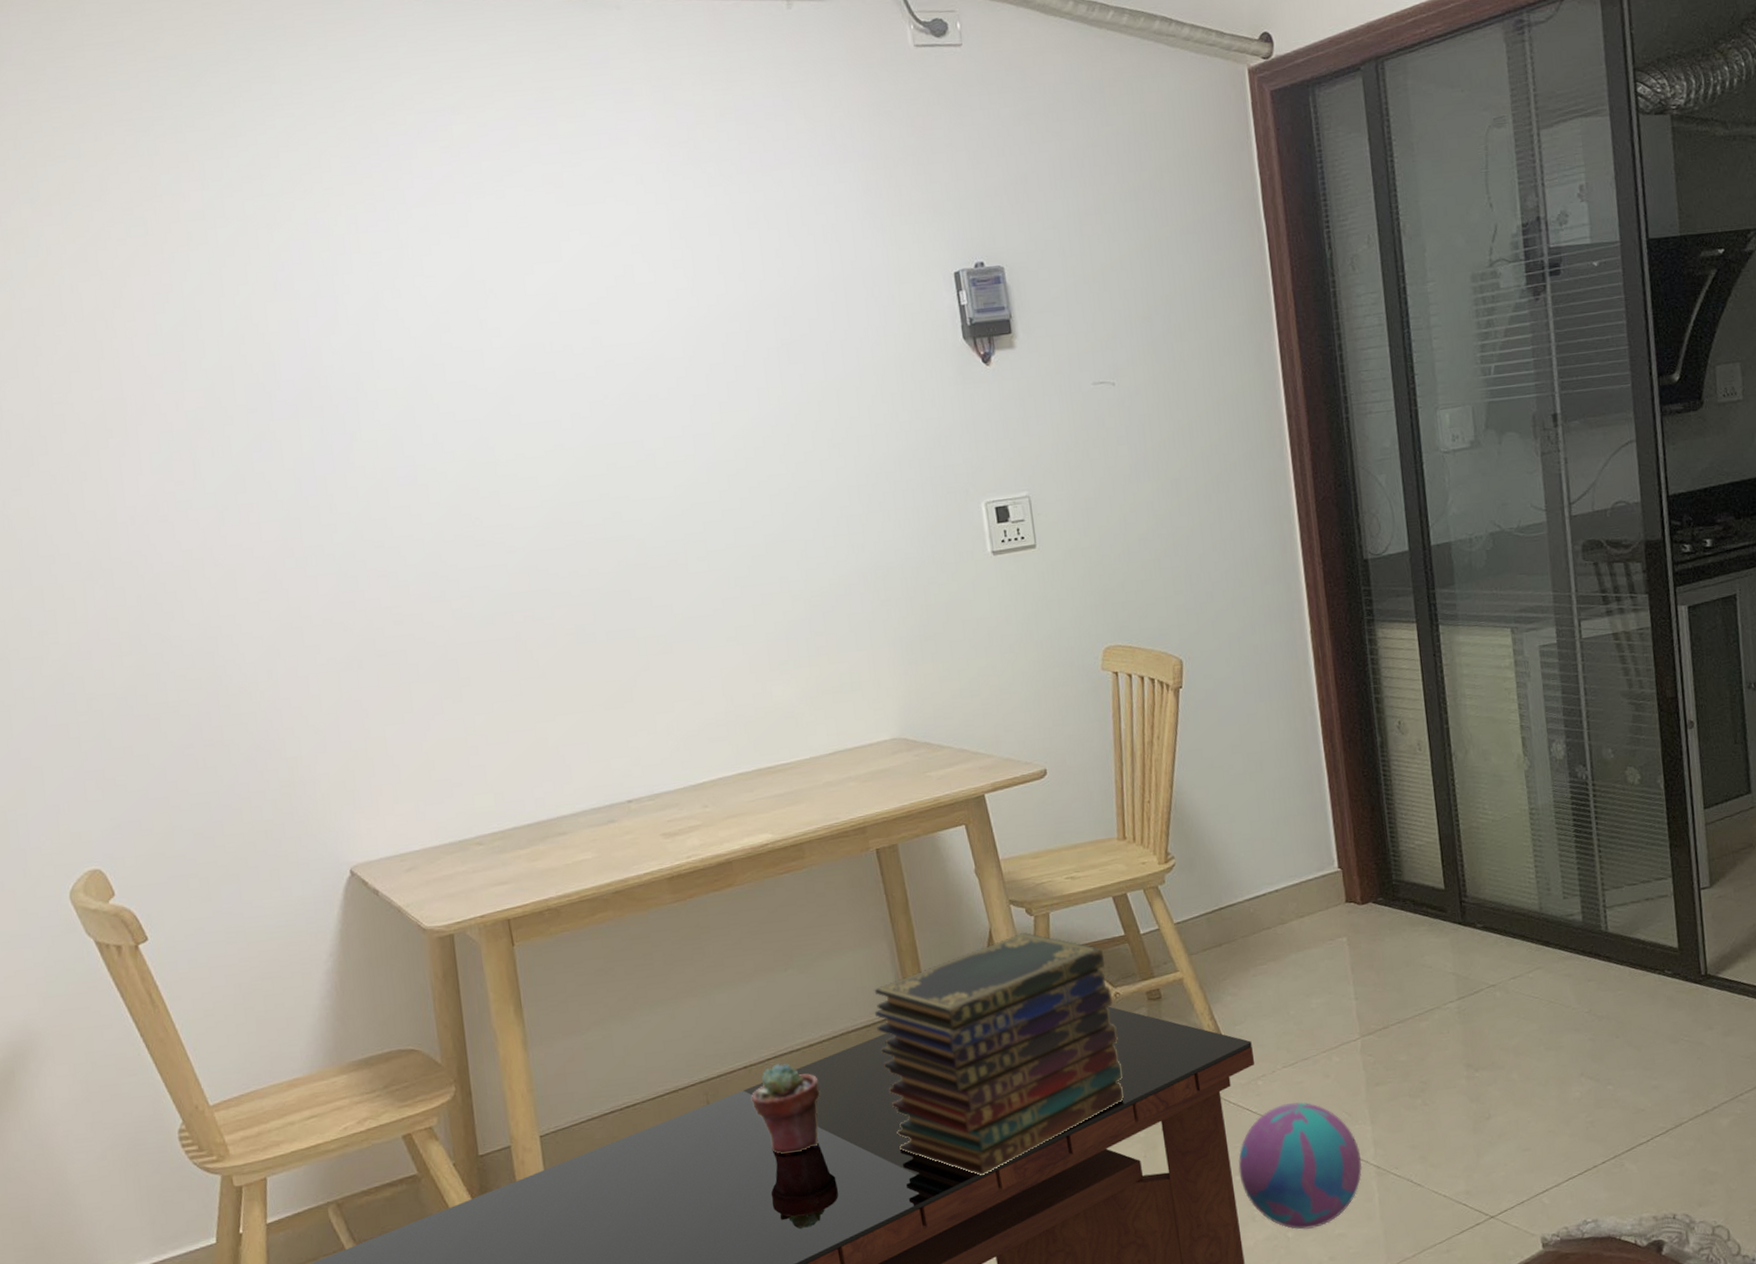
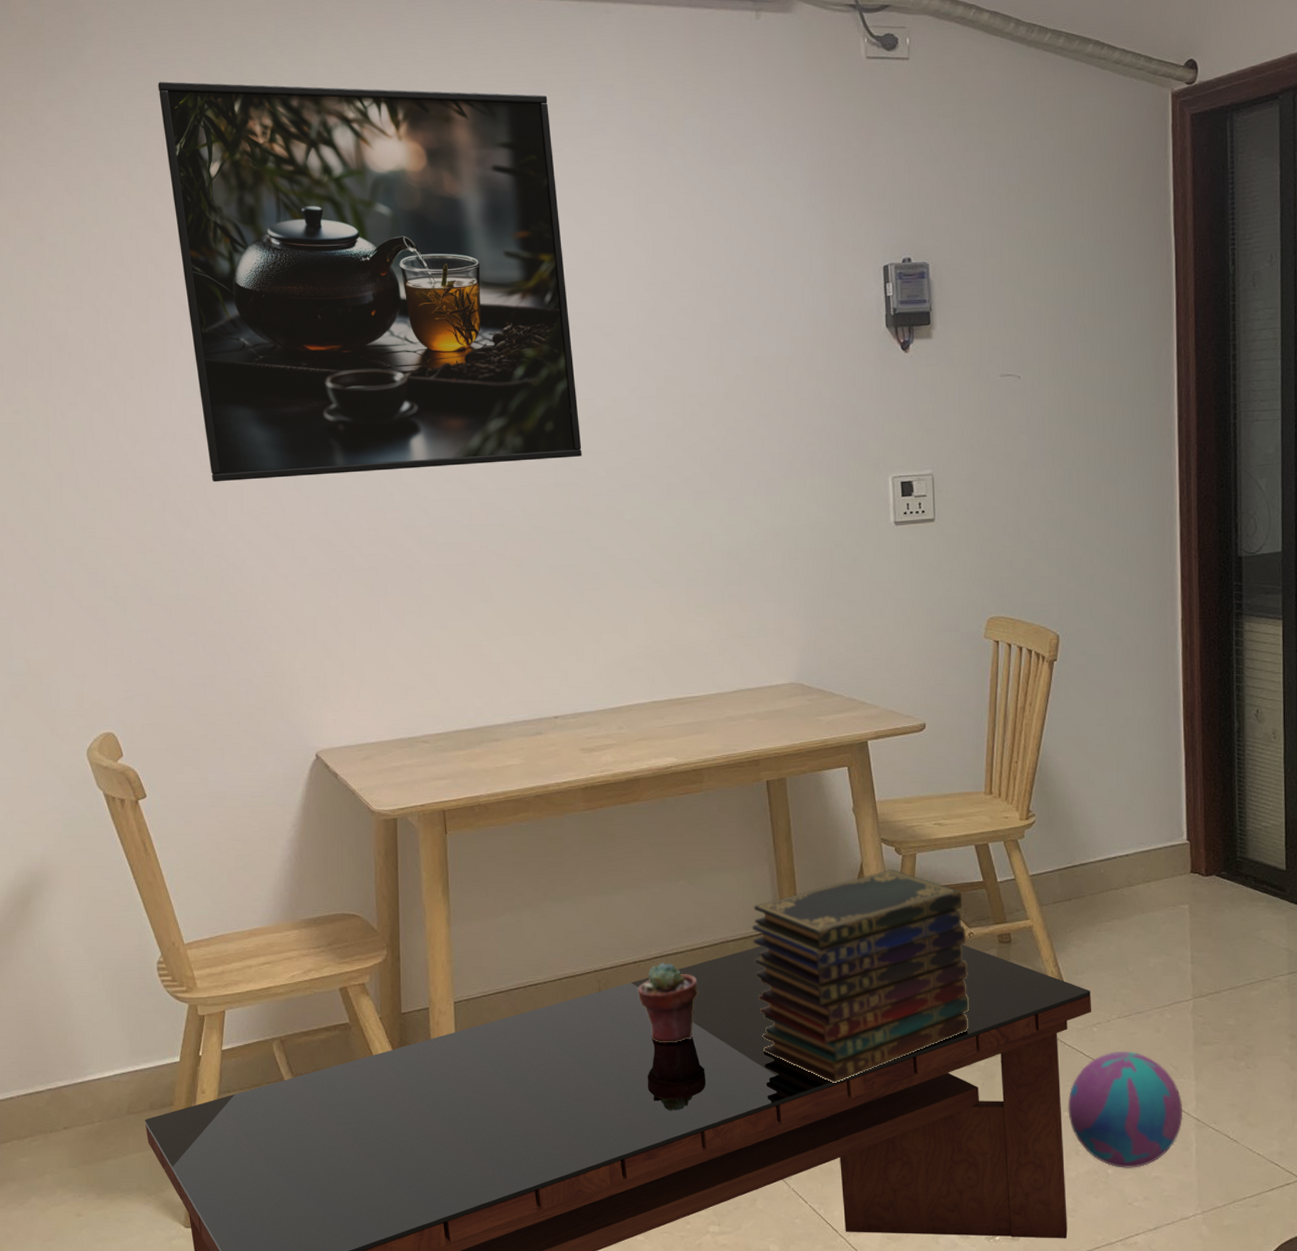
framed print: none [89,103,633,568] -> present [158,81,582,482]

